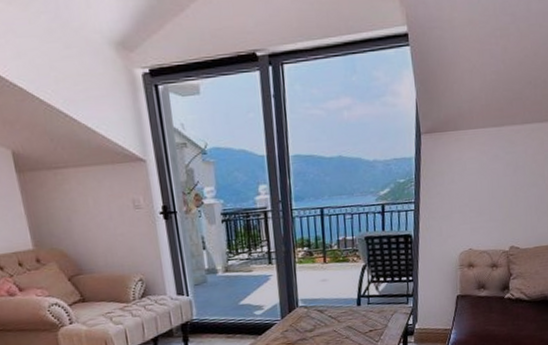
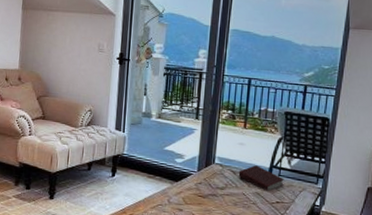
book: none [325,299,375,323] -> present [238,165,284,192]

